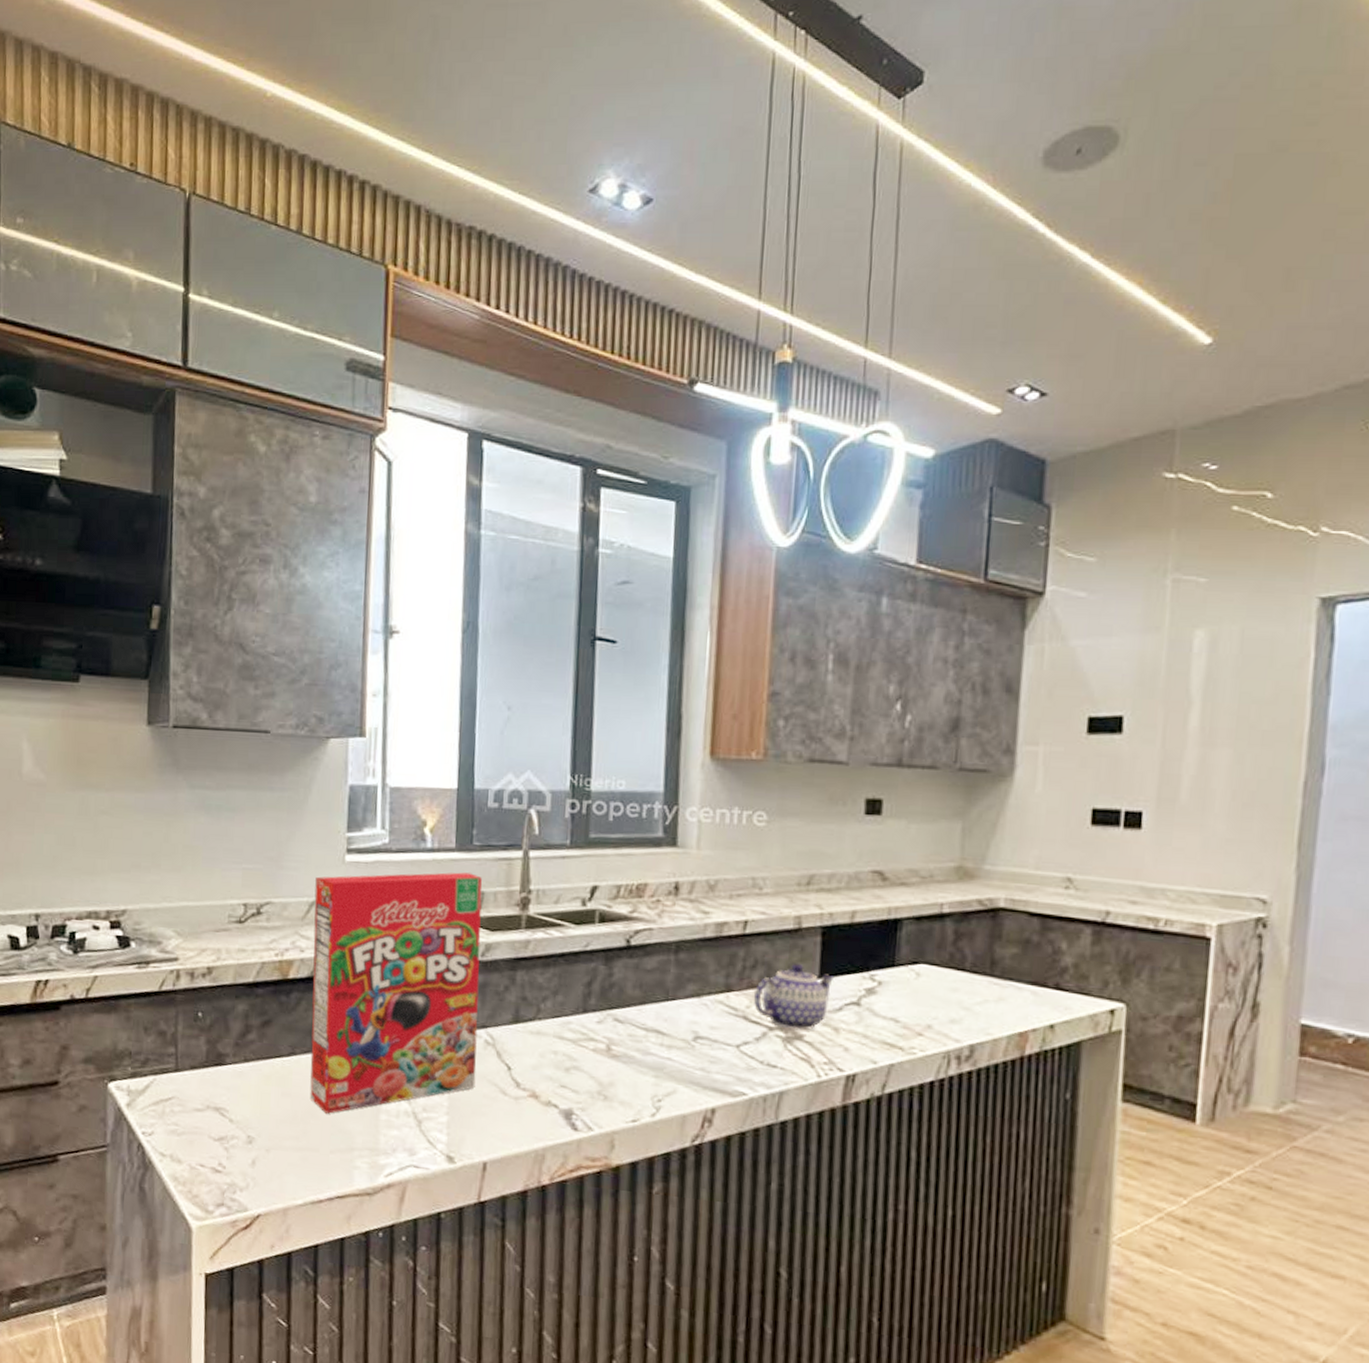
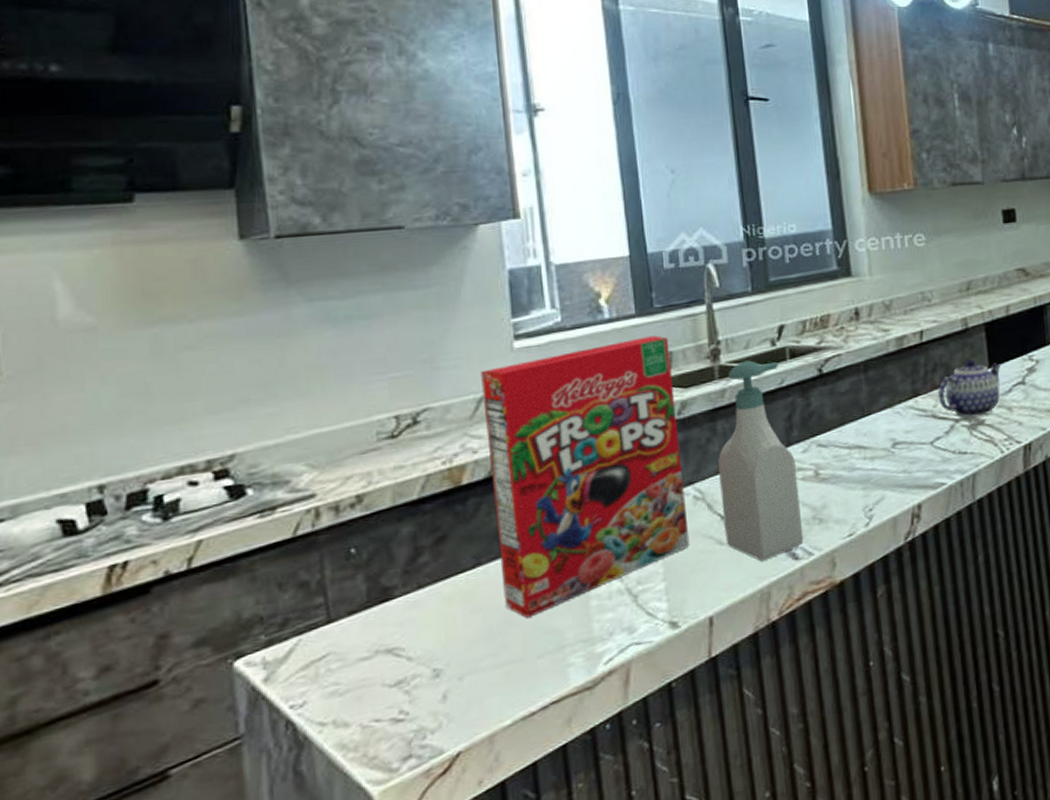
soap bottle: none [509,915,589,1123] -> present [717,360,804,561]

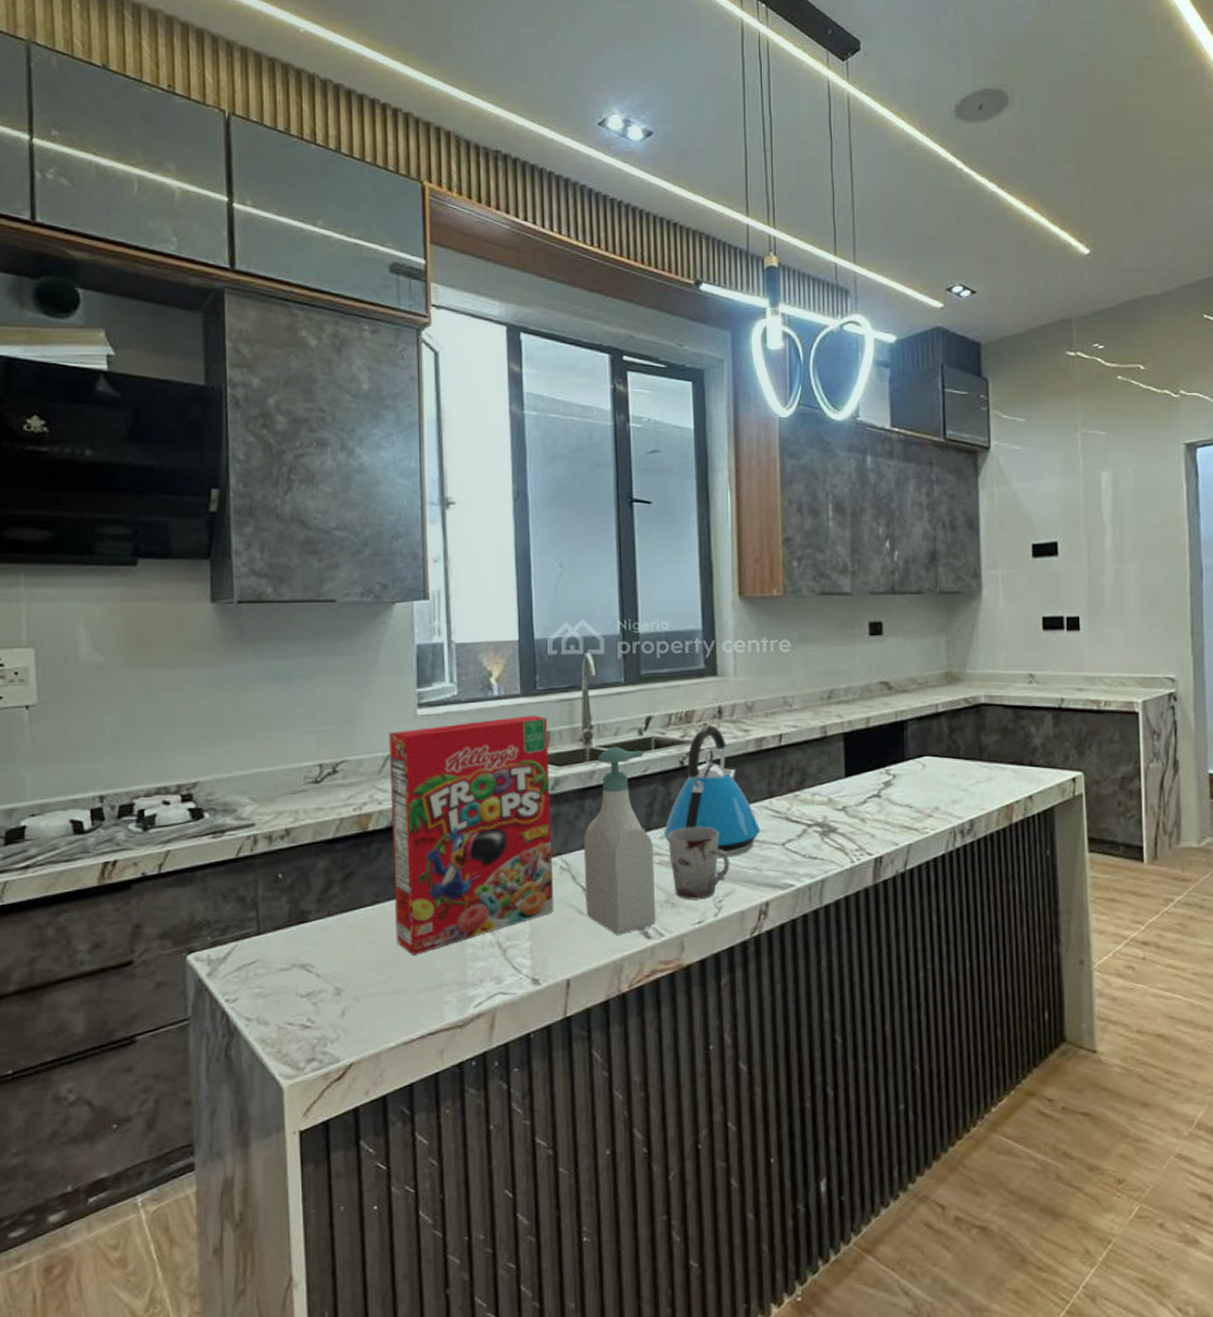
kettle: none [806,328,908,466] -> present [664,725,761,858]
cup: none [810,434,878,514] -> present [668,827,730,900]
teapot: present [938,358,1002,418] -> none [792,766,858,824]

